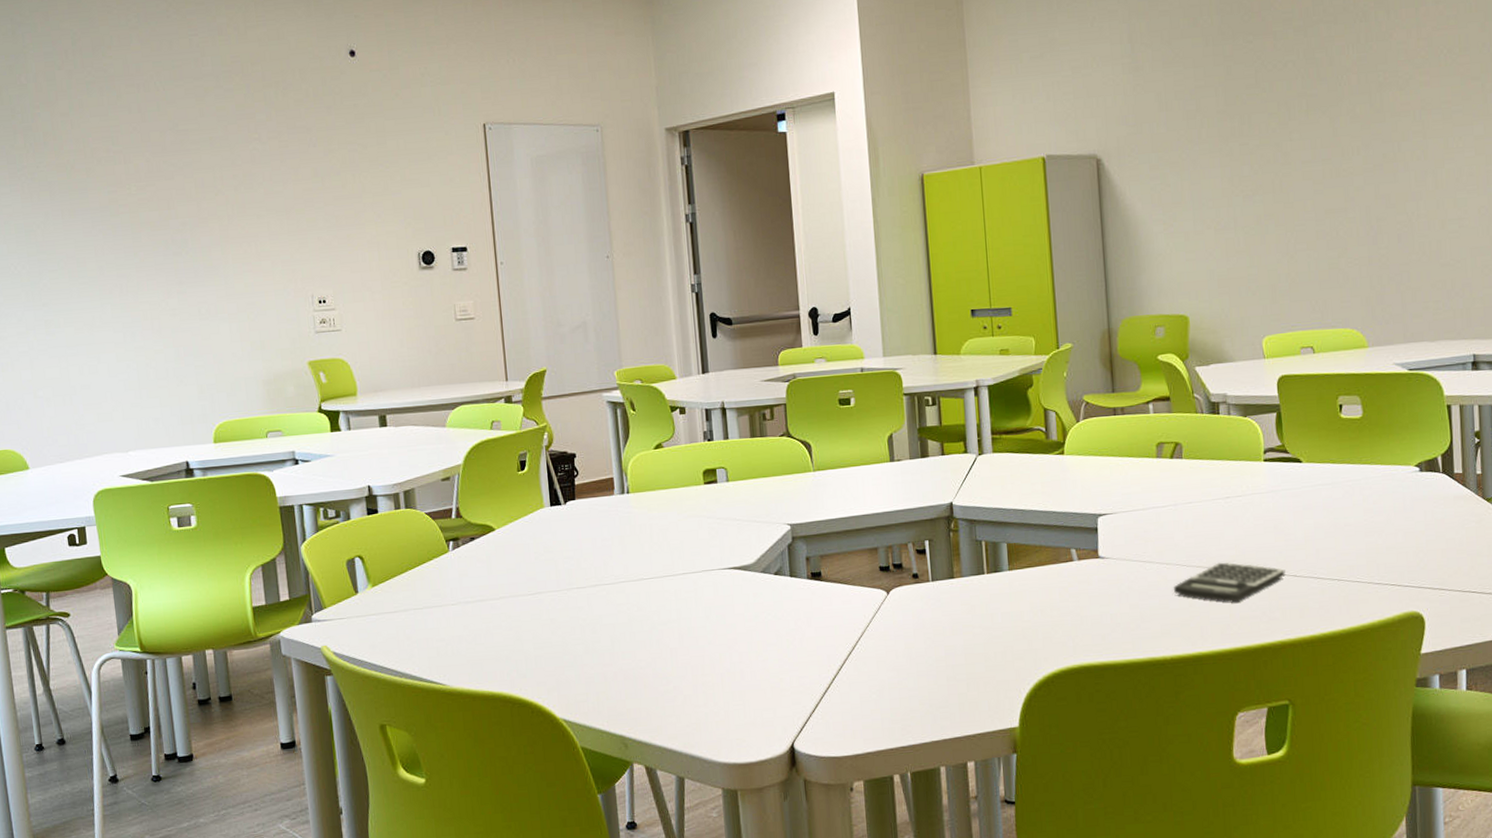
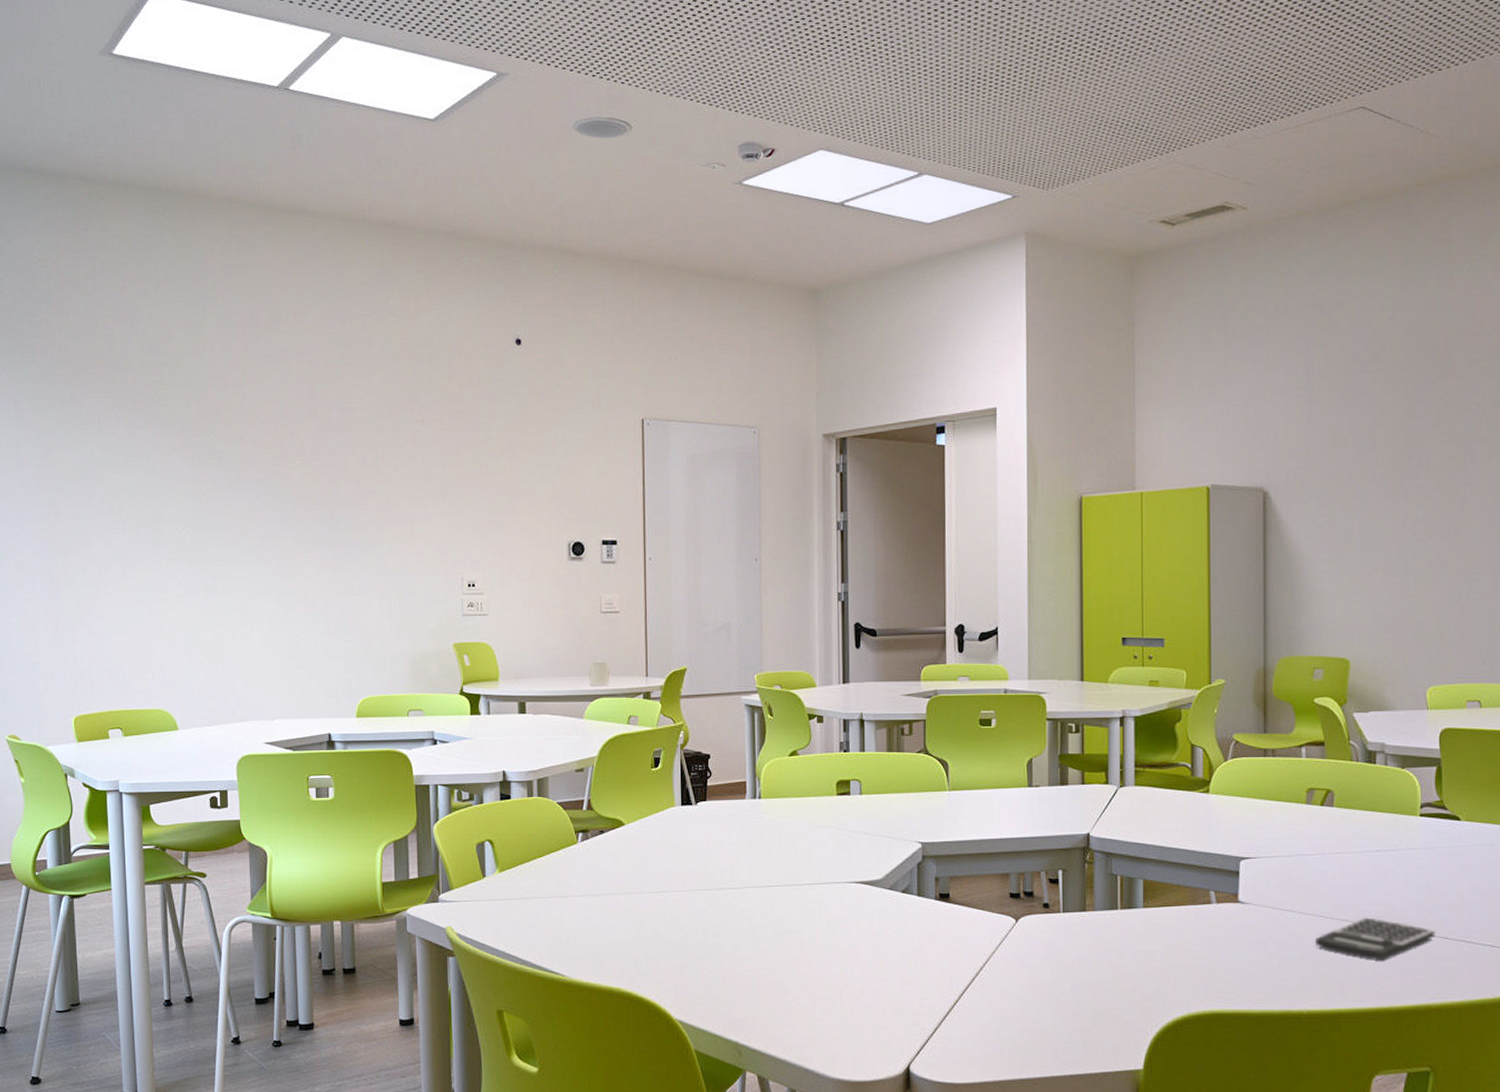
mug: none [447,370,470,395] -> present [589,663,611,687]

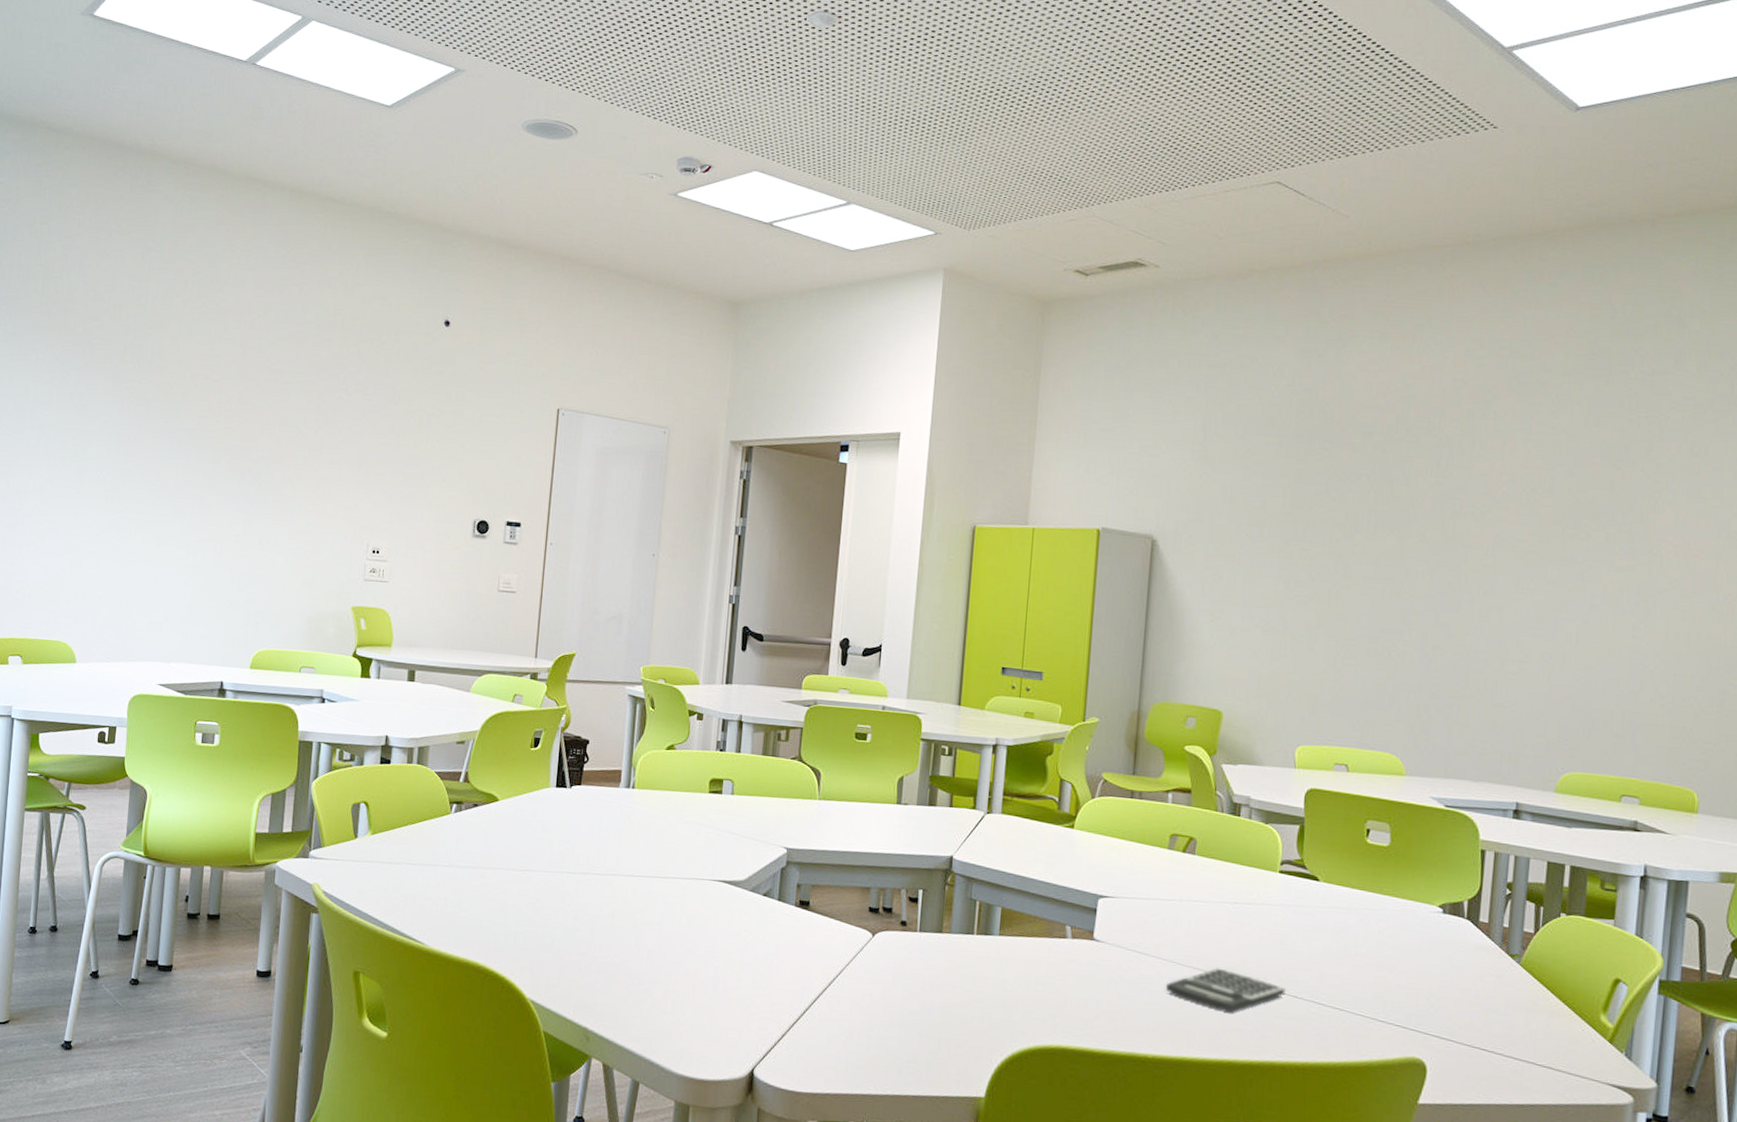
mug: present [589,663,611,687] -> none [479,639,501,664]

